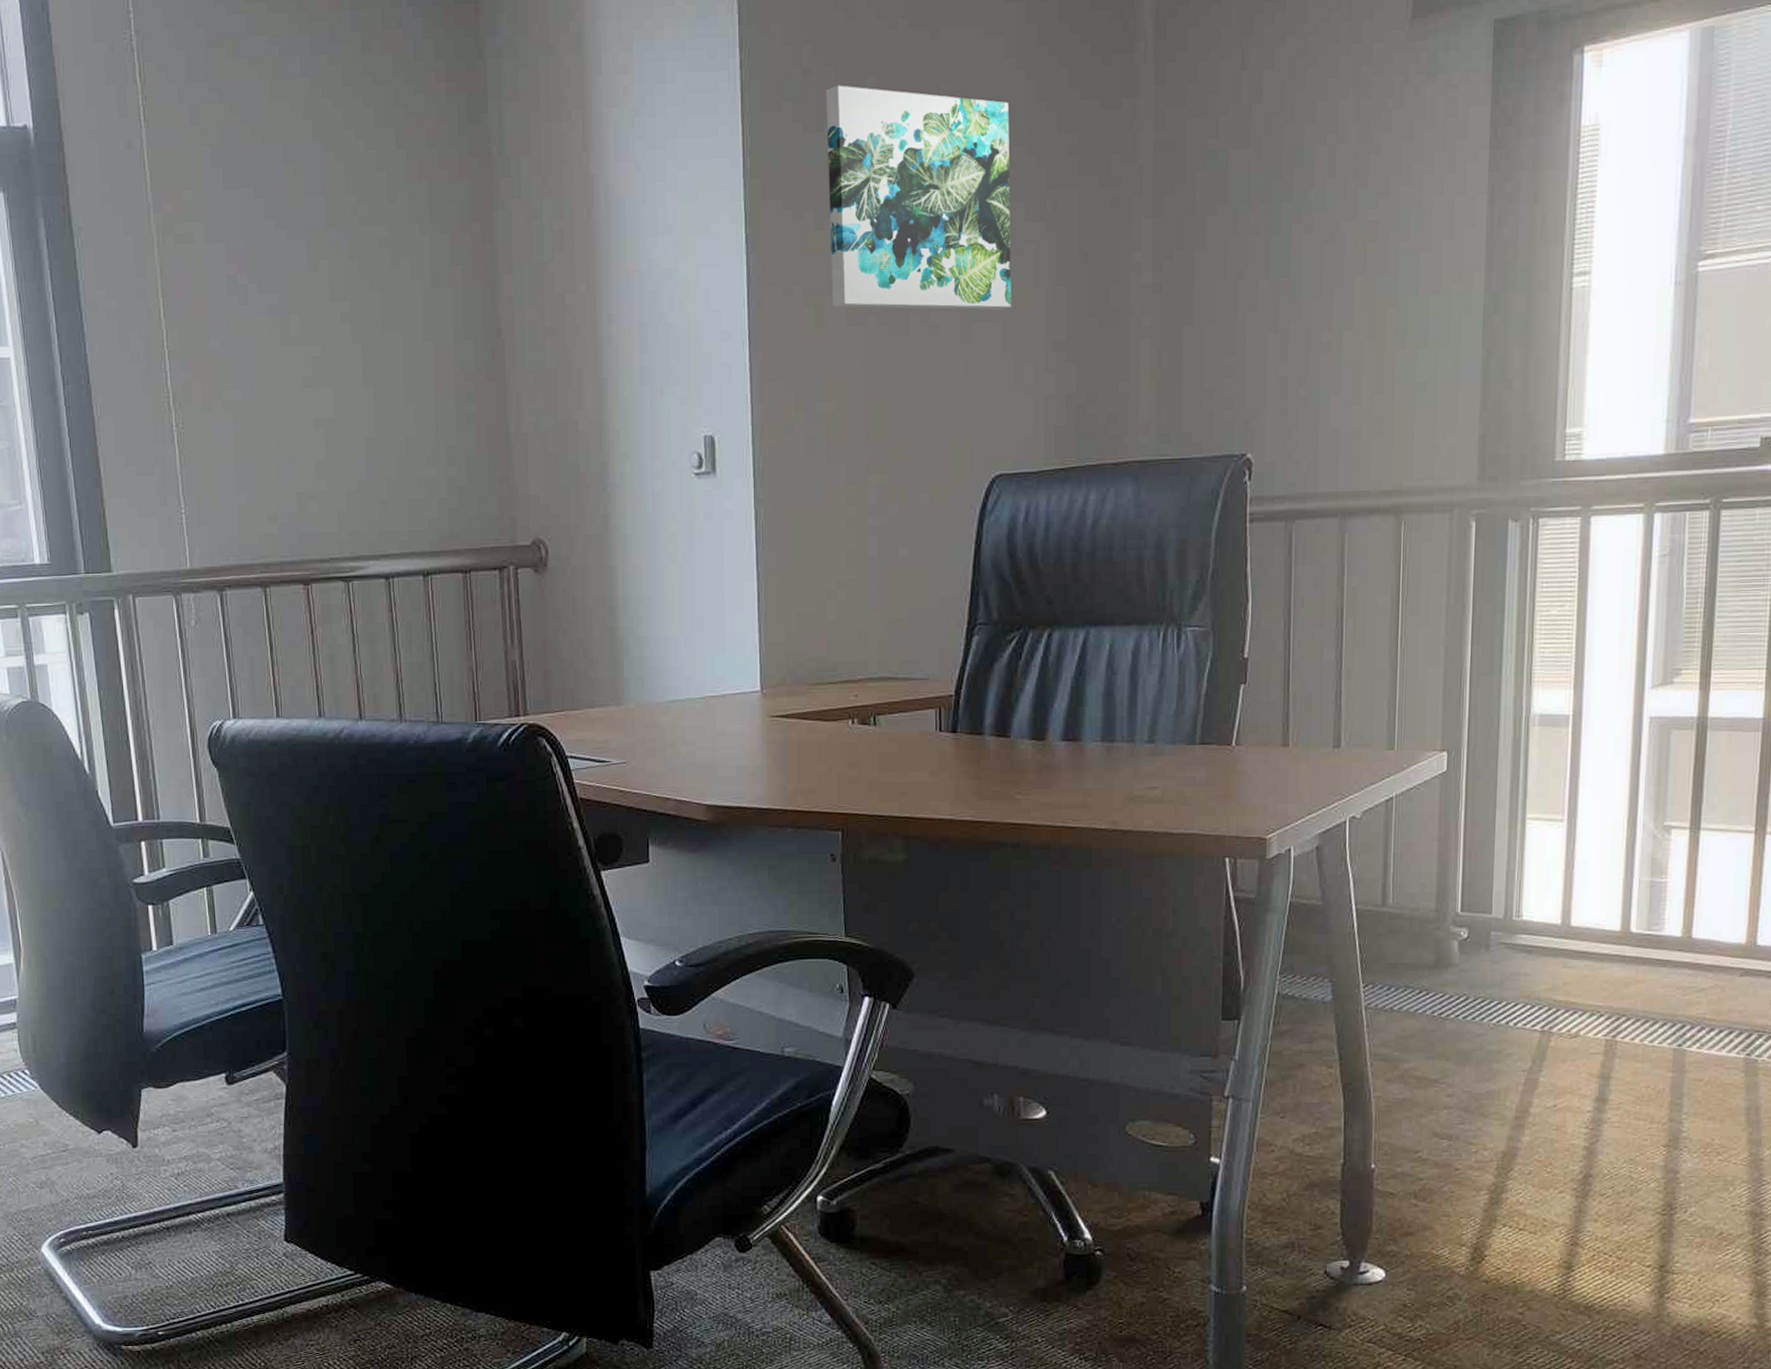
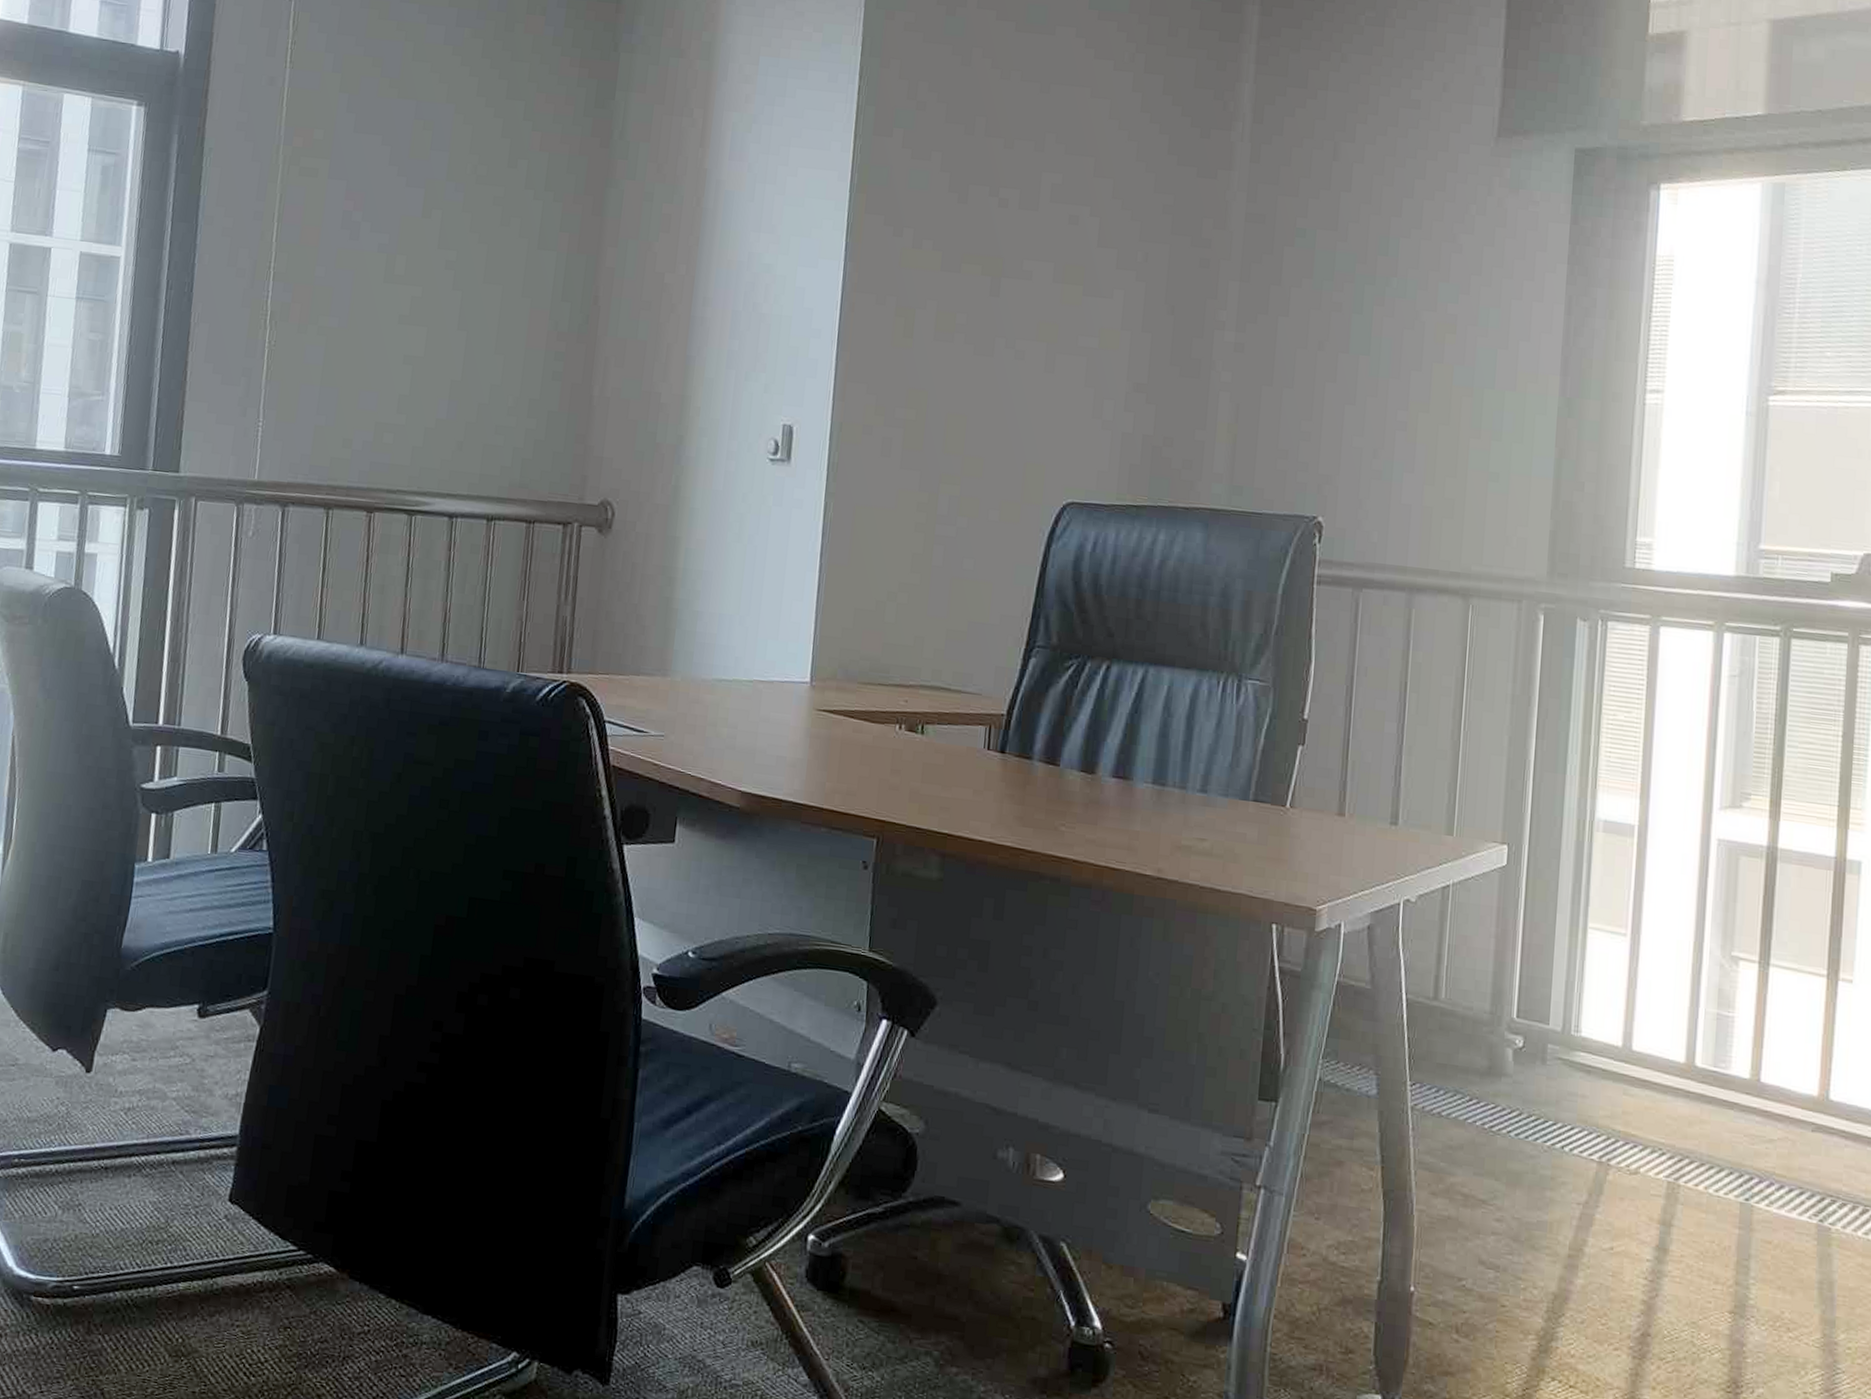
wall art: present [826,85,1011,310] -> none [922,121,1109,346]

